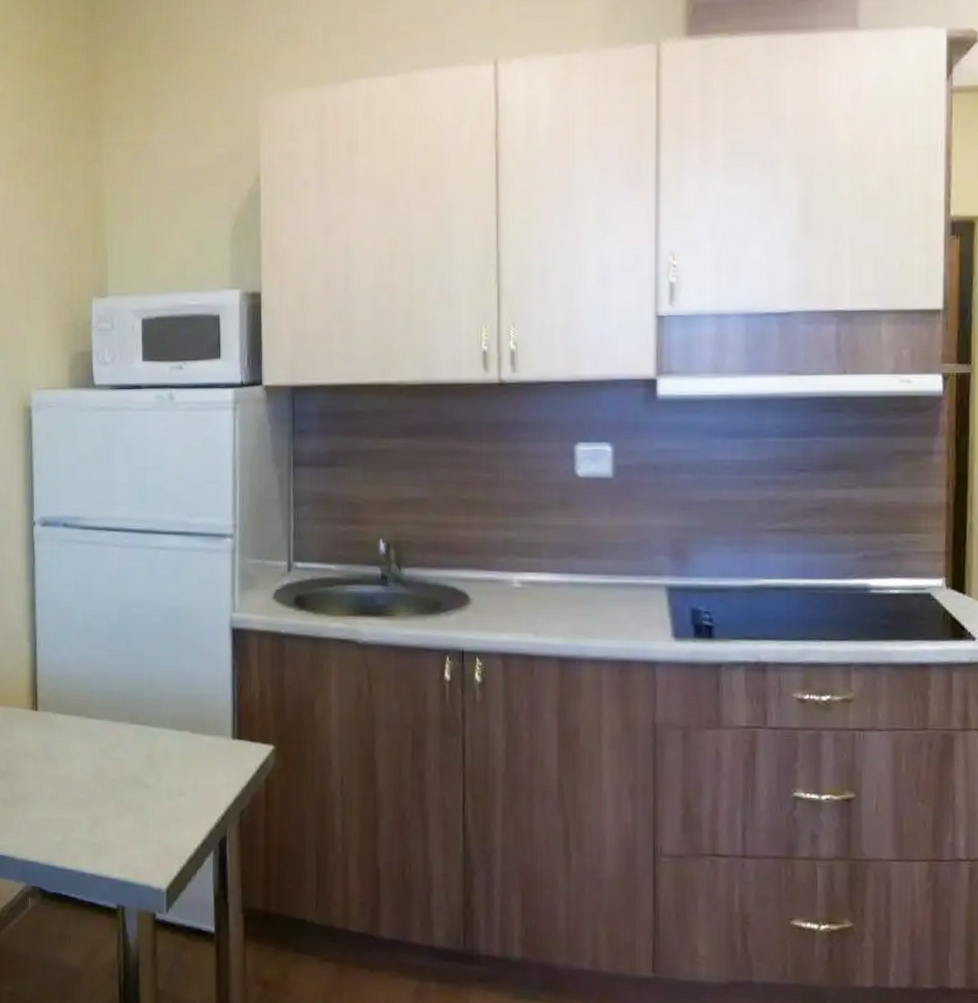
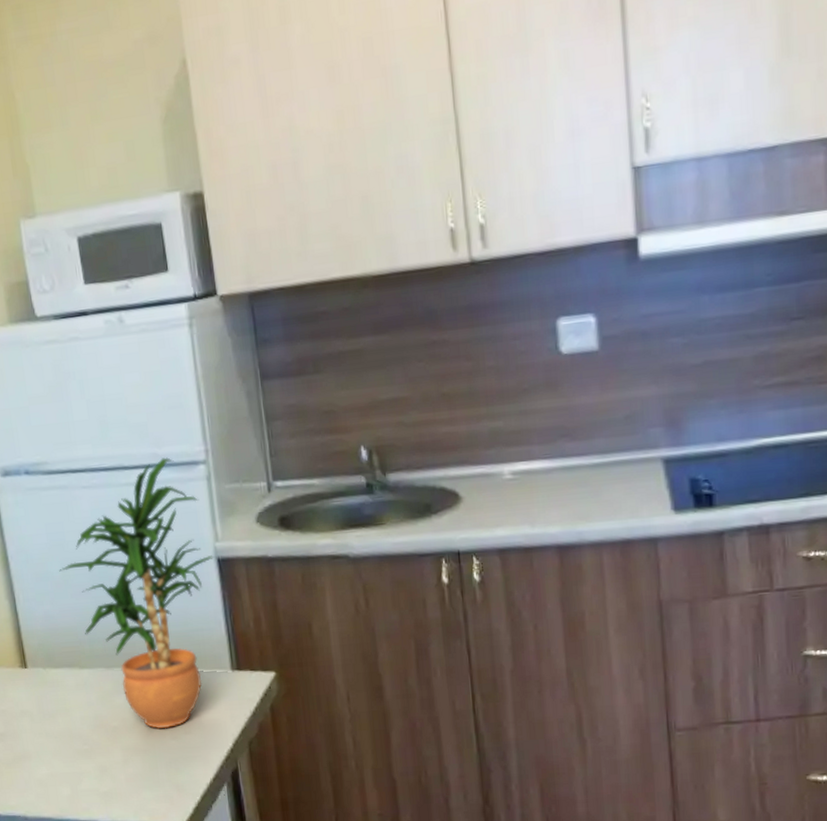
potted plant: none [81,527,230,788] -> present [59,457,215,730]

